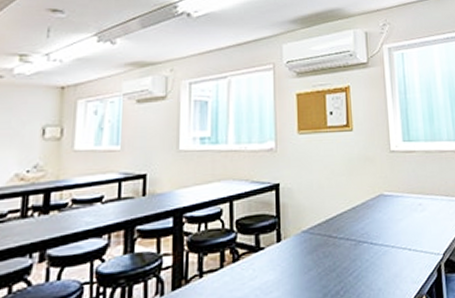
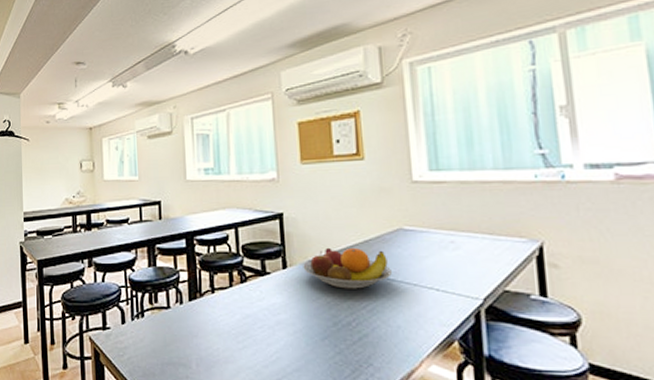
fruit bowl: none [296,215,374,258] -> present [303,247,392,289]

